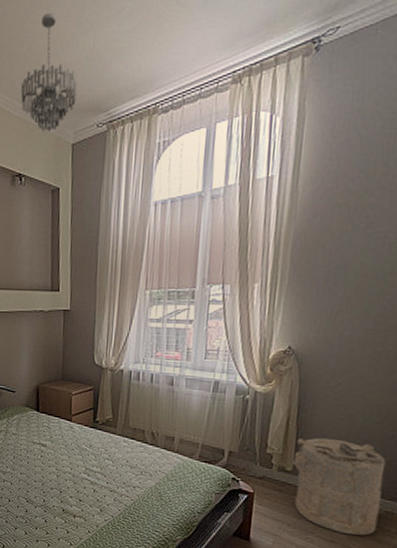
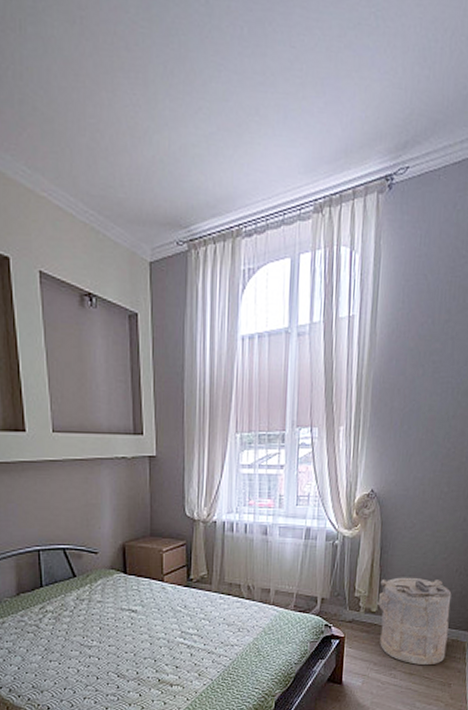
chandelier: present [21,12,77,131] -> none [86,97,152,244]

